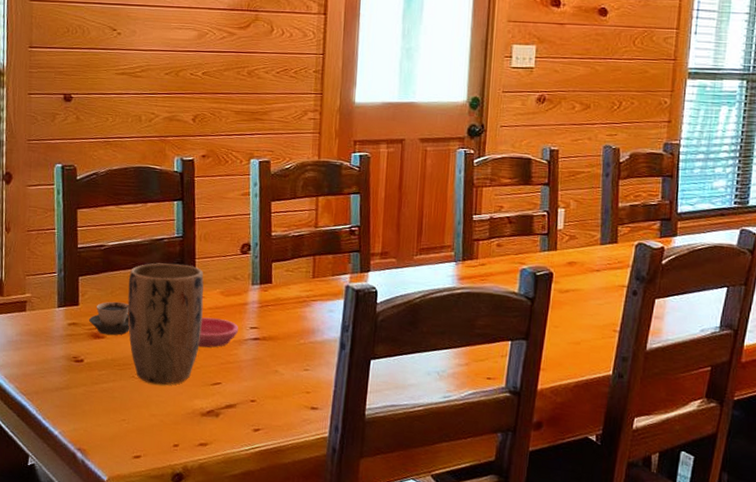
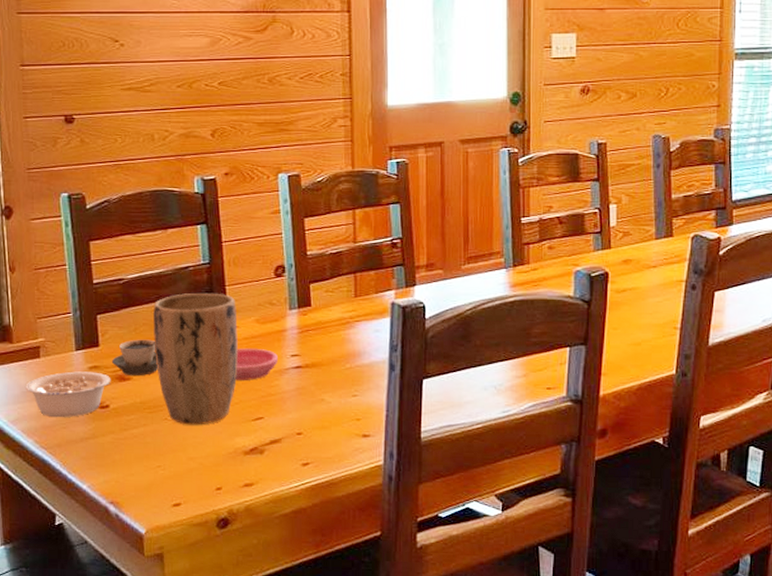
legume: none [11,326,87,368] -> present [25,371,111,418]

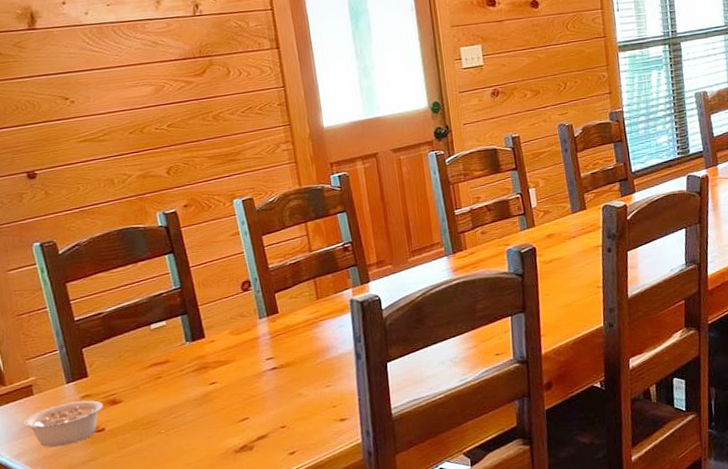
cup: present [111,339,158,377] -> none [101,363,146,399]
plant pot: present [153,292,238,425] -> none [134,313,220,435]
saucer: present [235,349,278,381] -> none [216,357,255,389]

